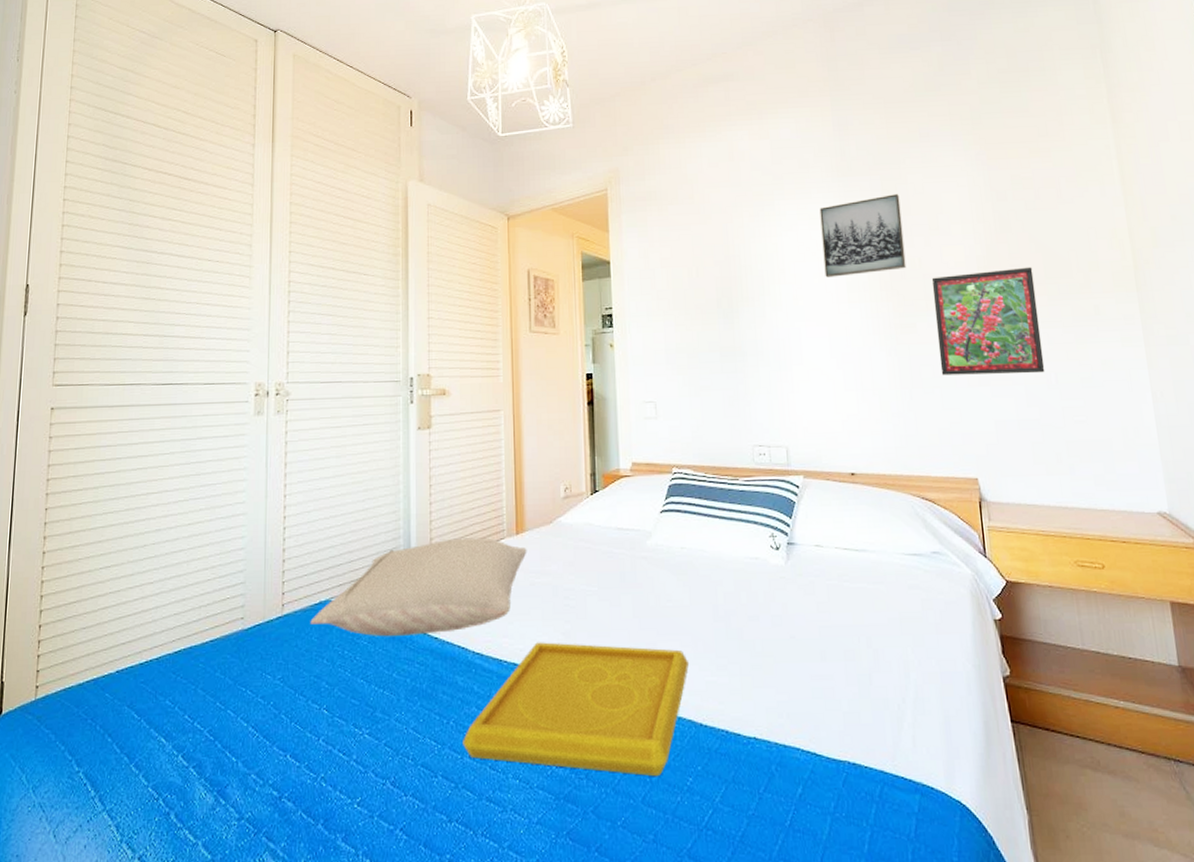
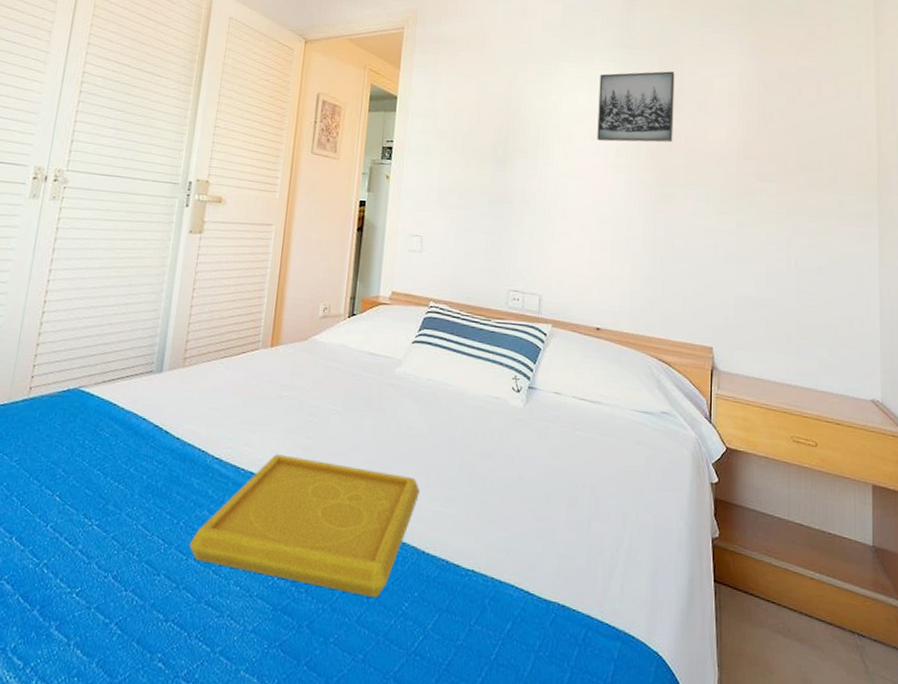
pillow: present [310,538,527,637] -> none [55,343,280,434]
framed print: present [931,267,1045,376] -> none [692,154,787,257]

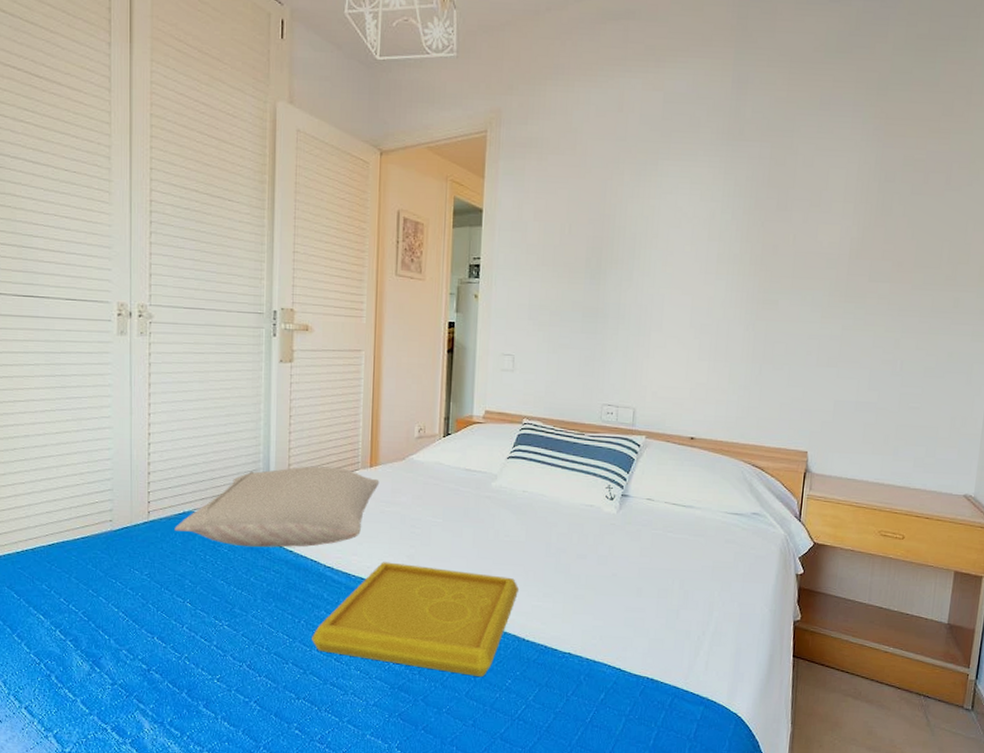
pillow: none [55,343,280,434] -> present [174,466,380,548]
wall art: present [597,71,675,143] -> none [697,164,787,247]

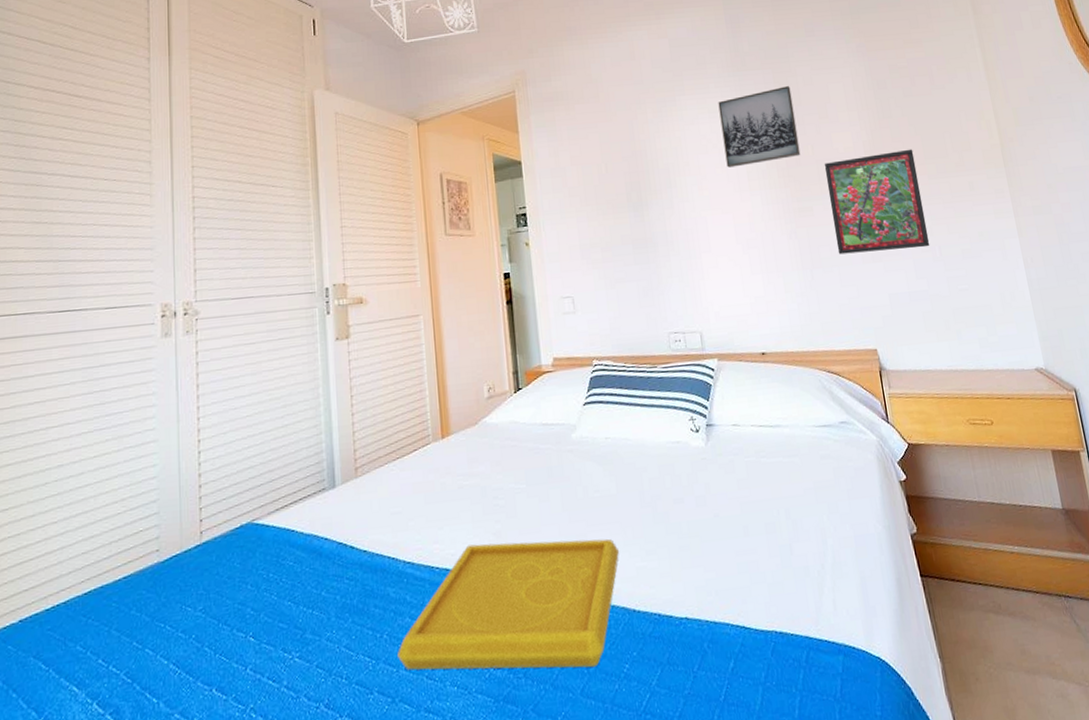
pillow: present [174,466,380,548] -> none [231,445,454,556]
wall art: none [697,164,787,247] -> present [718,86,801,168]
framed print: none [793,253,904,360] -> present [824,149,930,255]

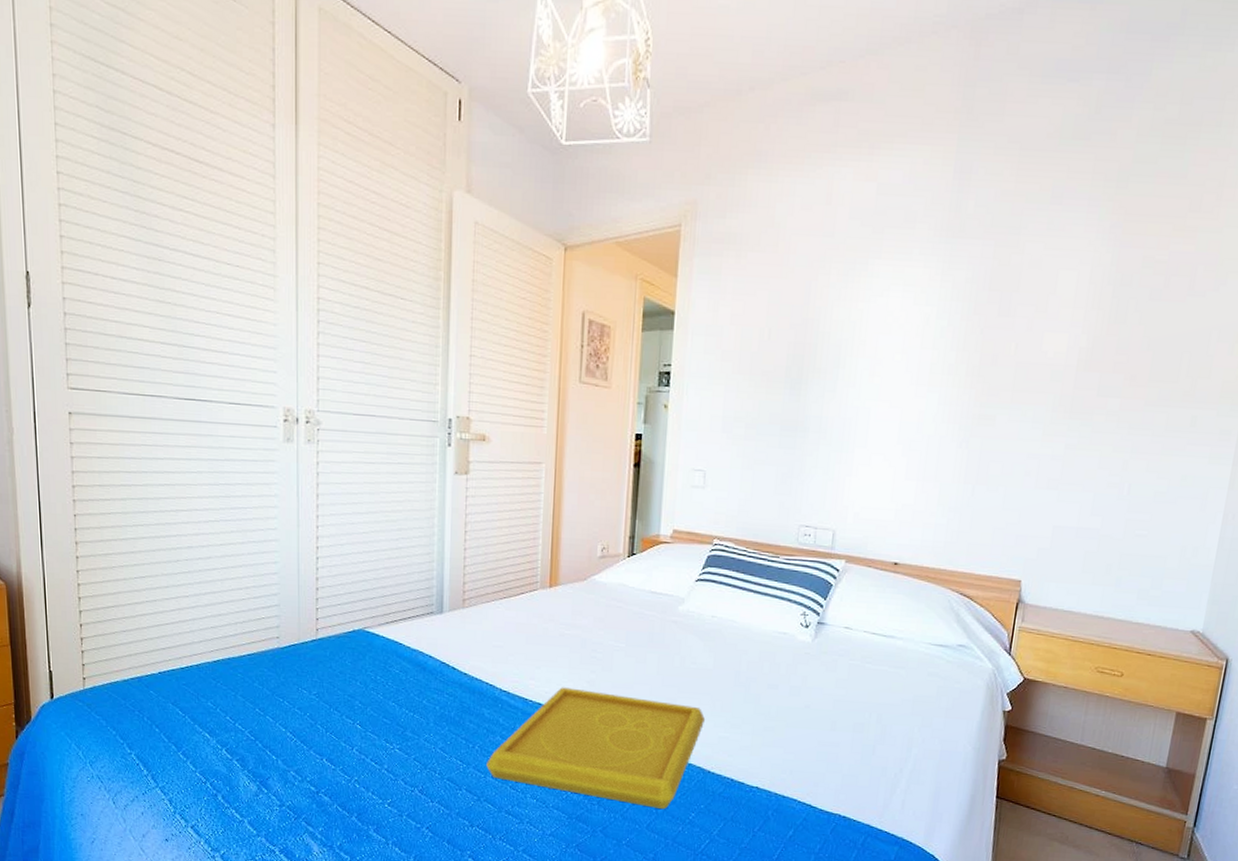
wall art: present [718,86,801,168] -> none [909,265,1012,356]
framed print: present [824,149,930,255] -> none [1010,365,1138,483]

